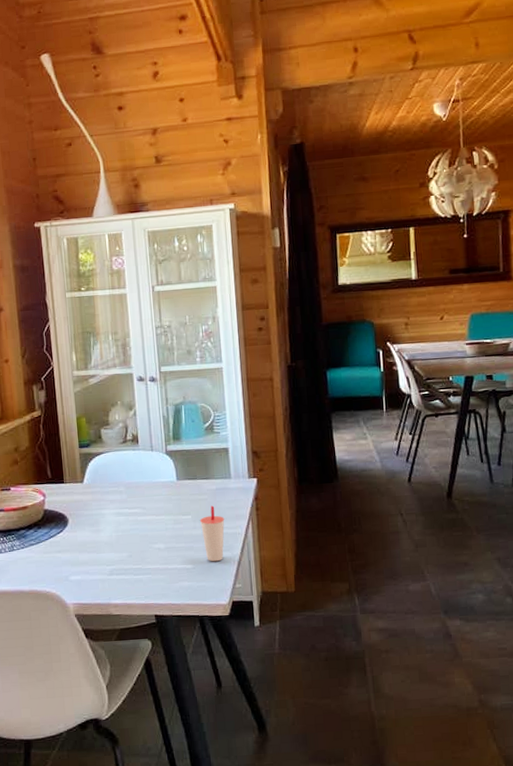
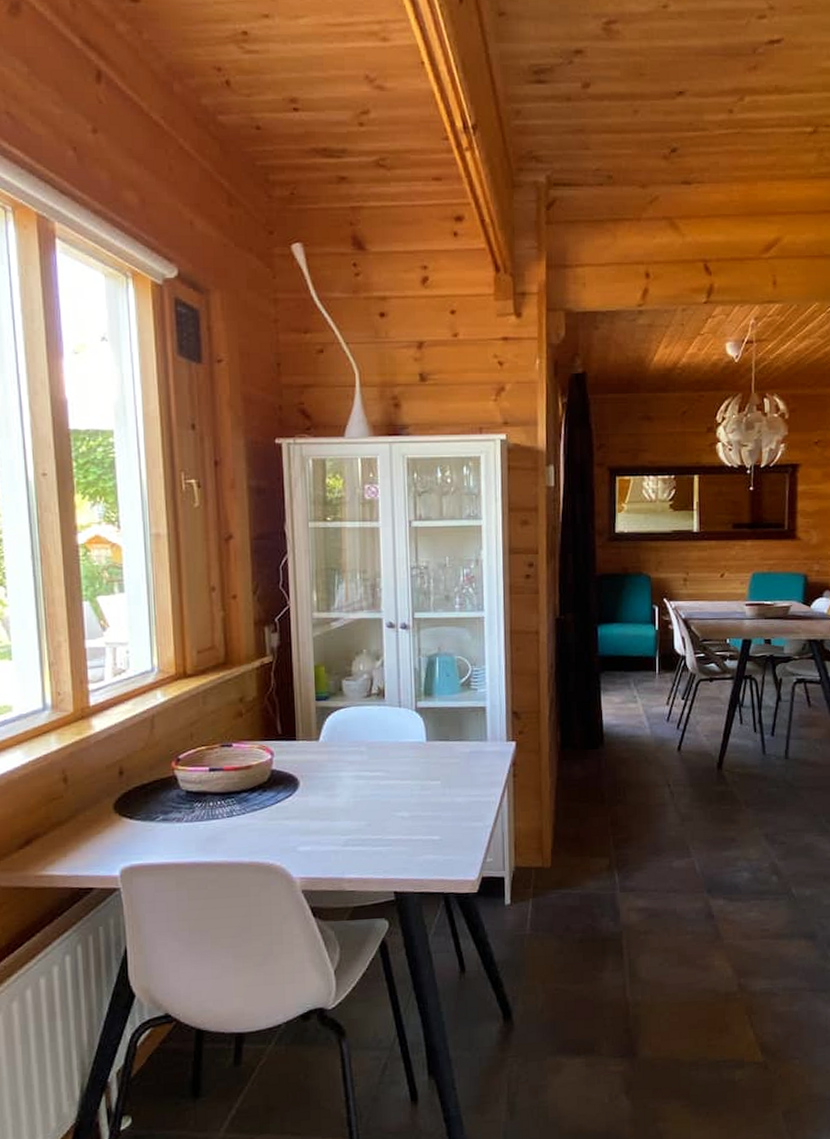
cup: present [199,505,225,562] -> none [449,770,478,833]

